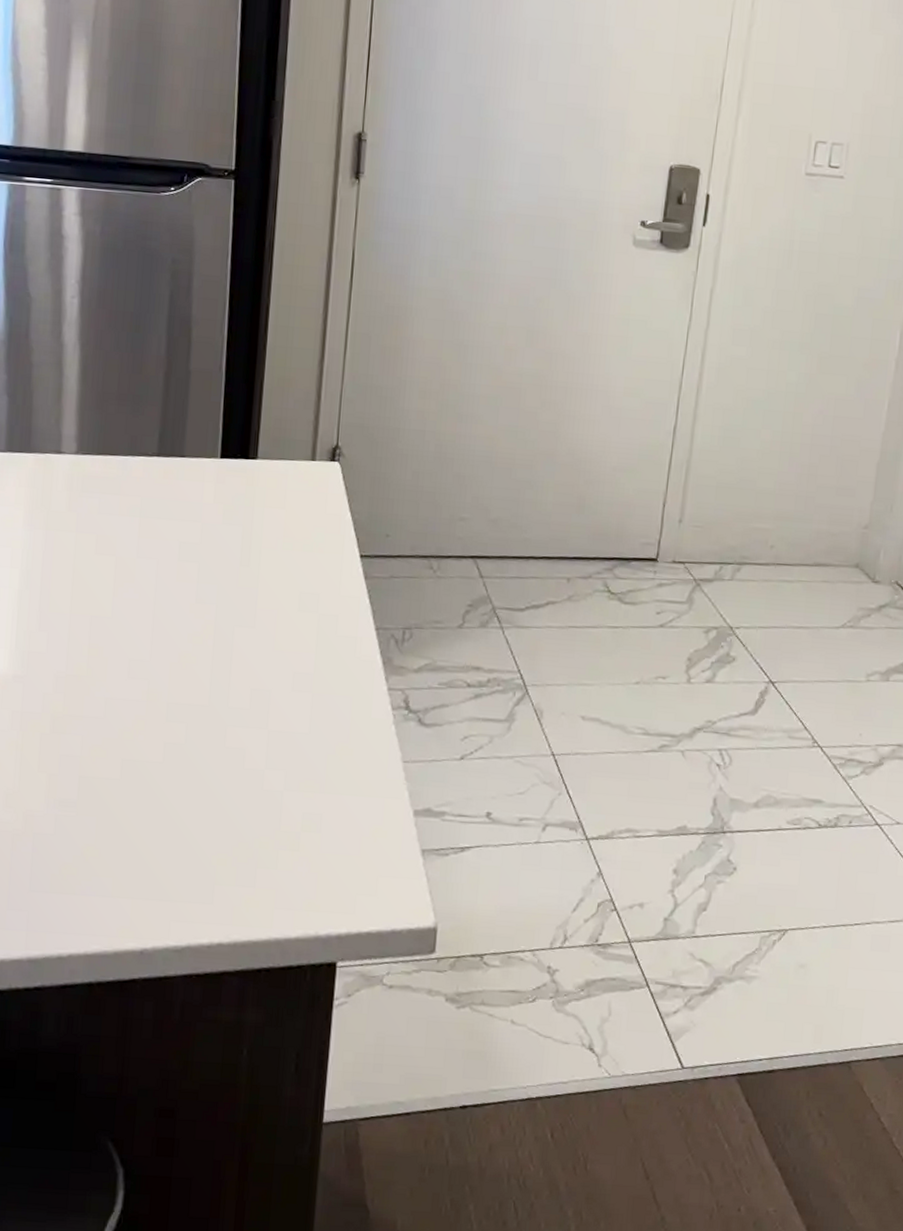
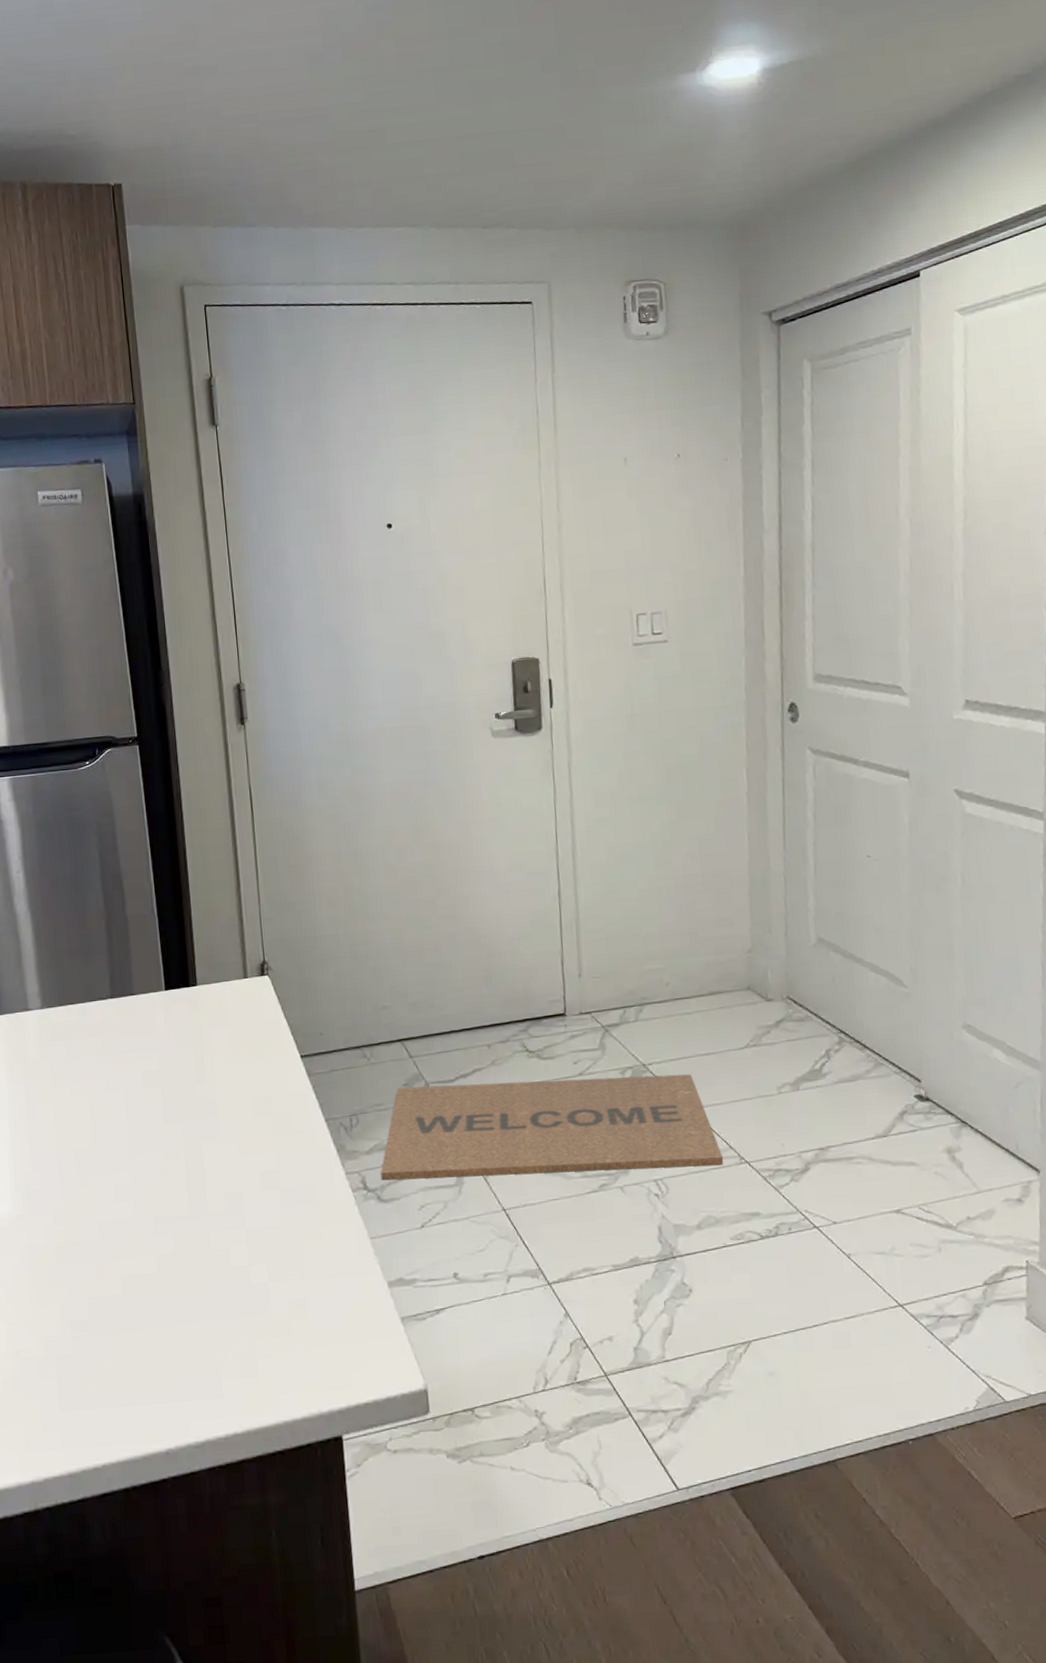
doormat: none [426,607,796,745] -> present [381,1074,724,1181]

